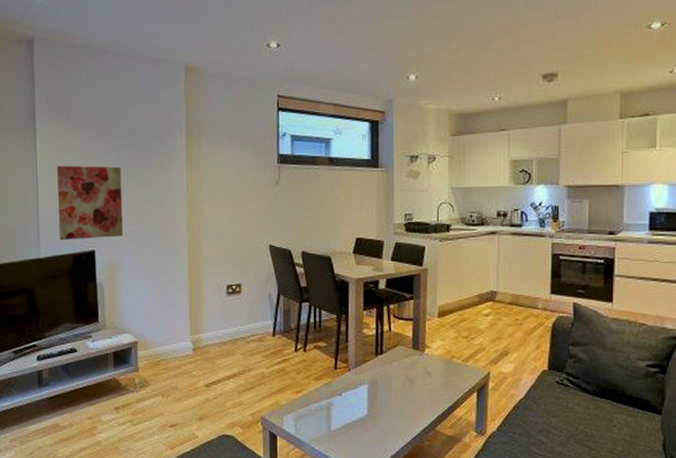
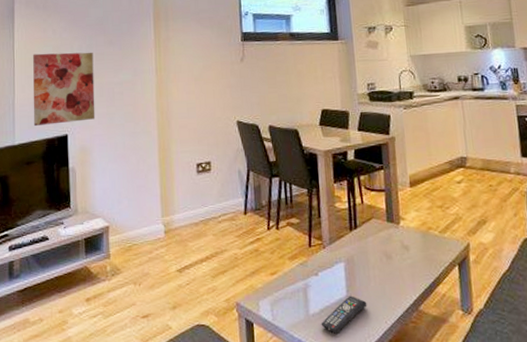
remote control: none [341,415,387,448] -> present [321,295,367,334]

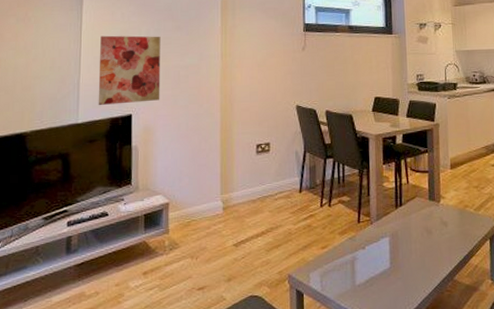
remote control: present [321,295,367,334] -> none [366,267,408,302]

